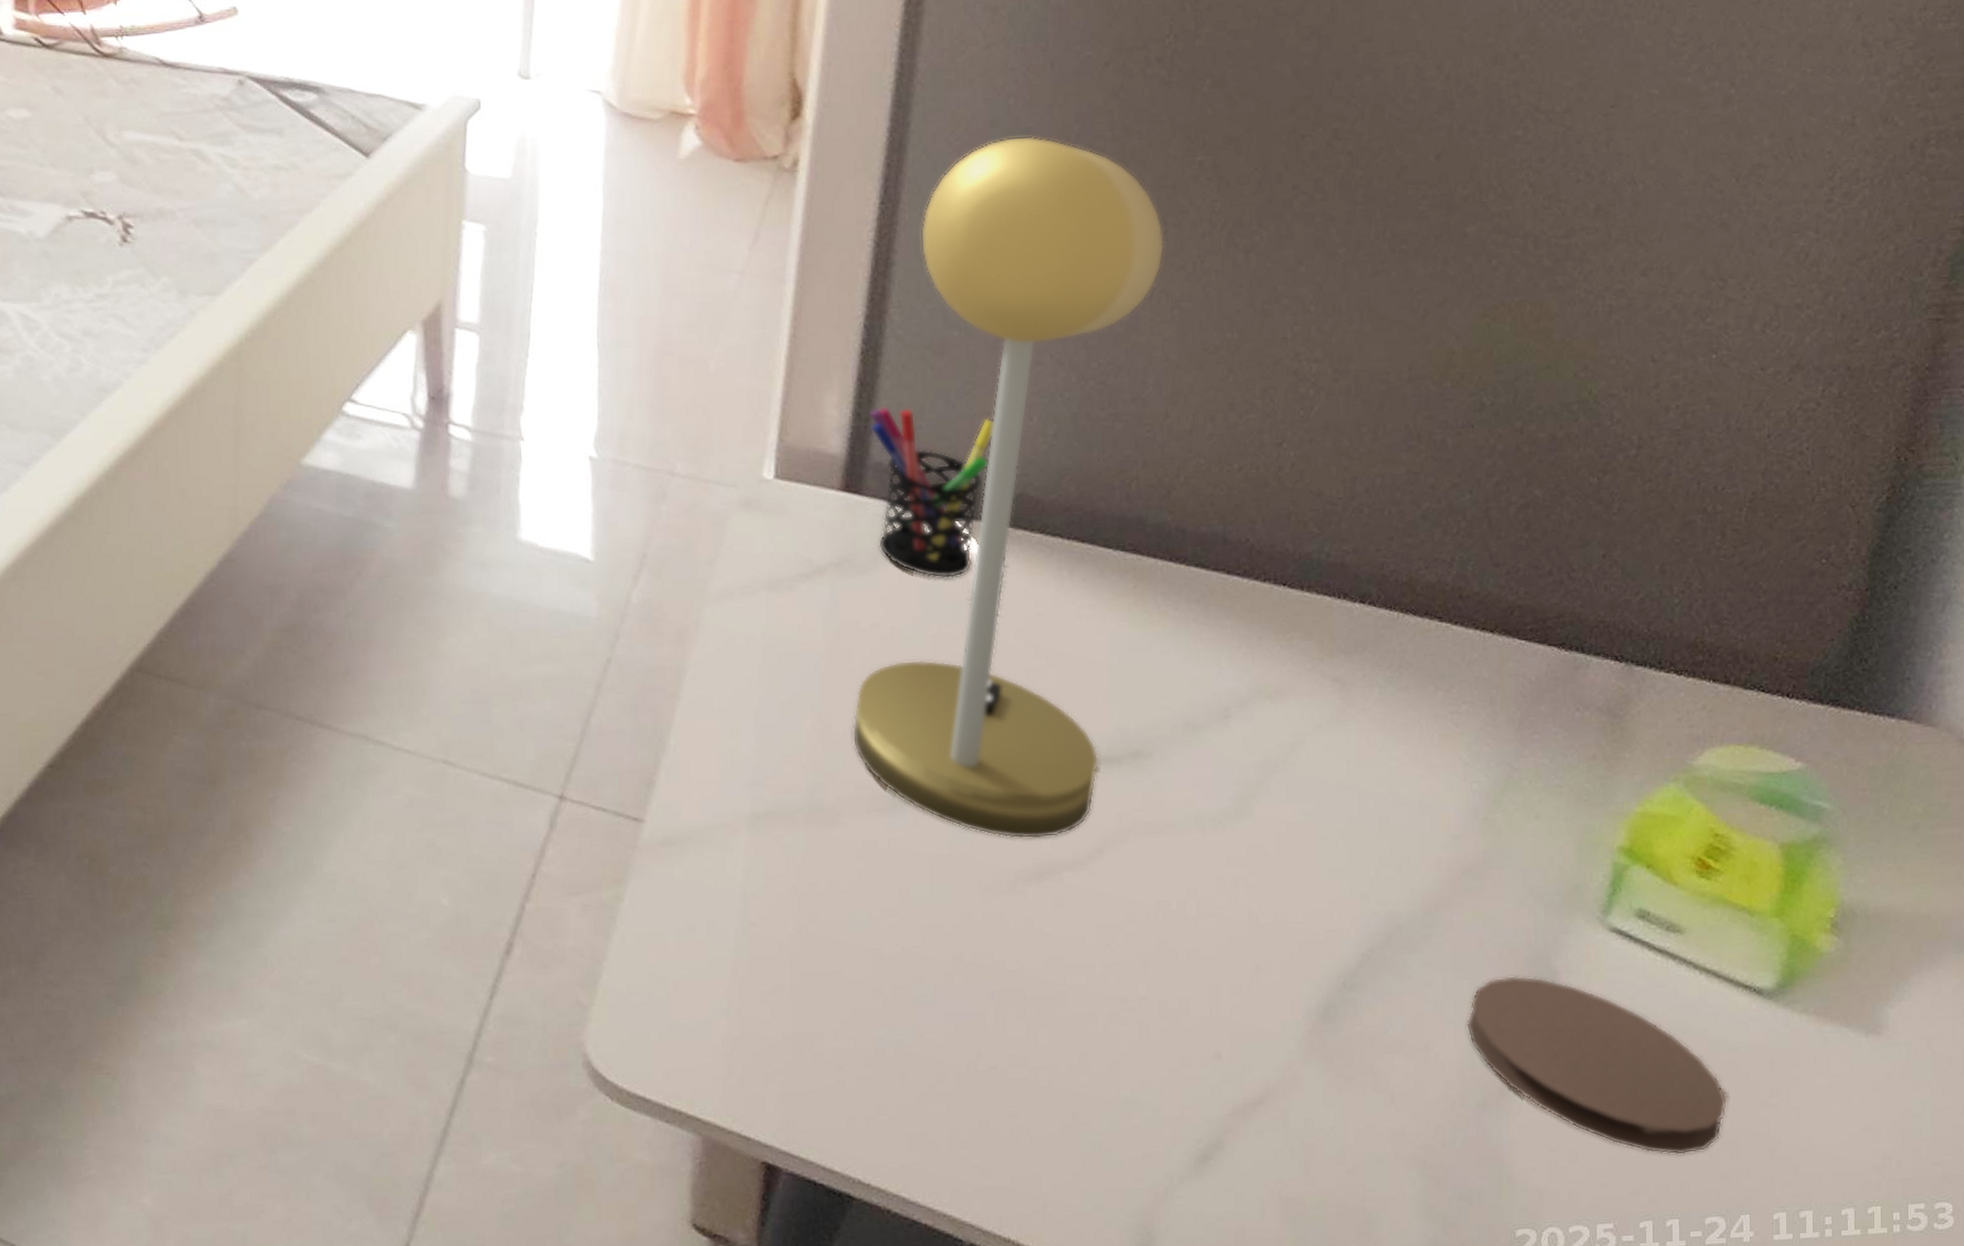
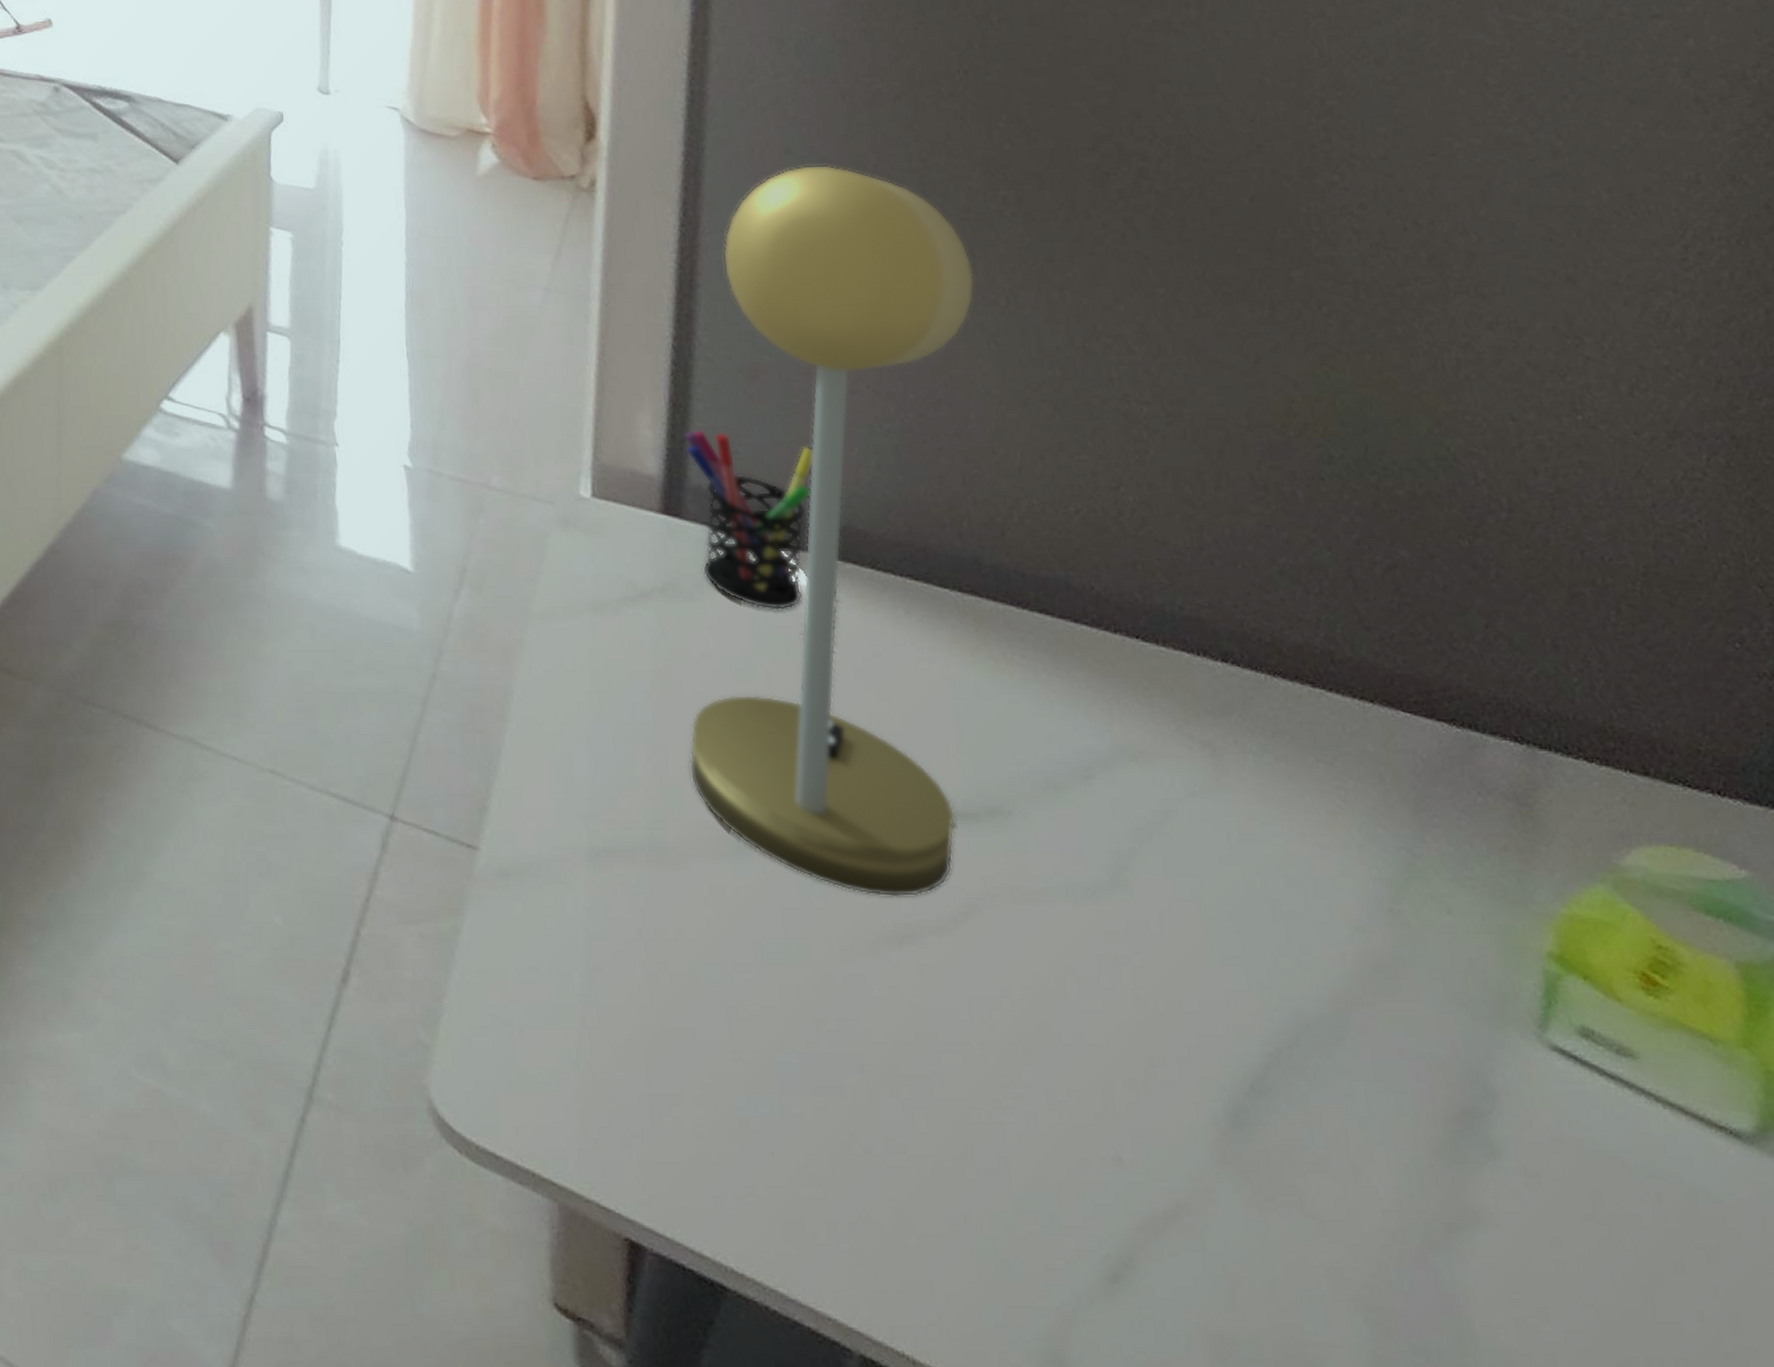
coaster: present [1466,975,1728,1155] -> none [1397,1093,1719,1323]

